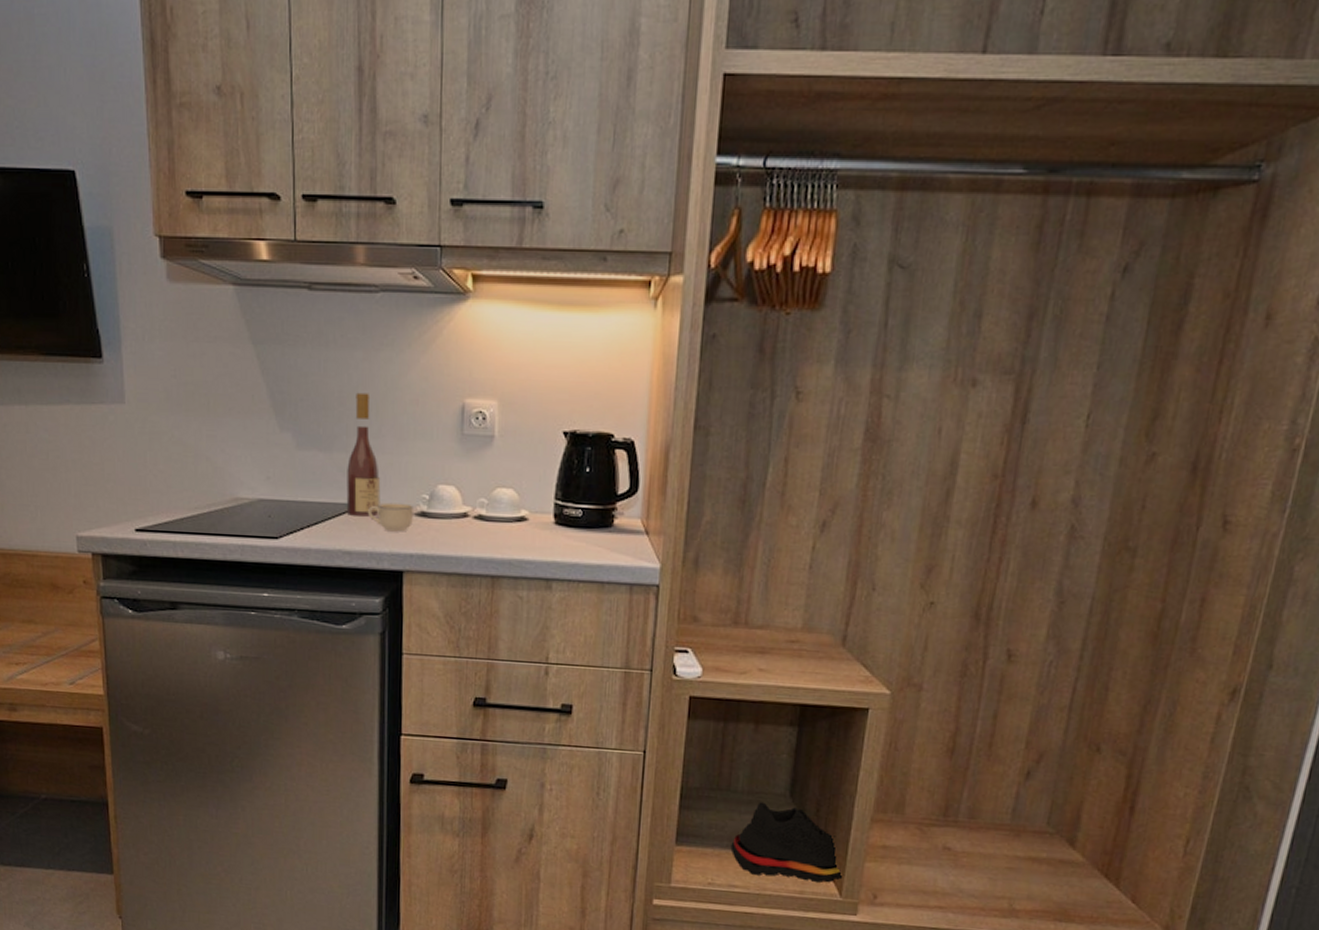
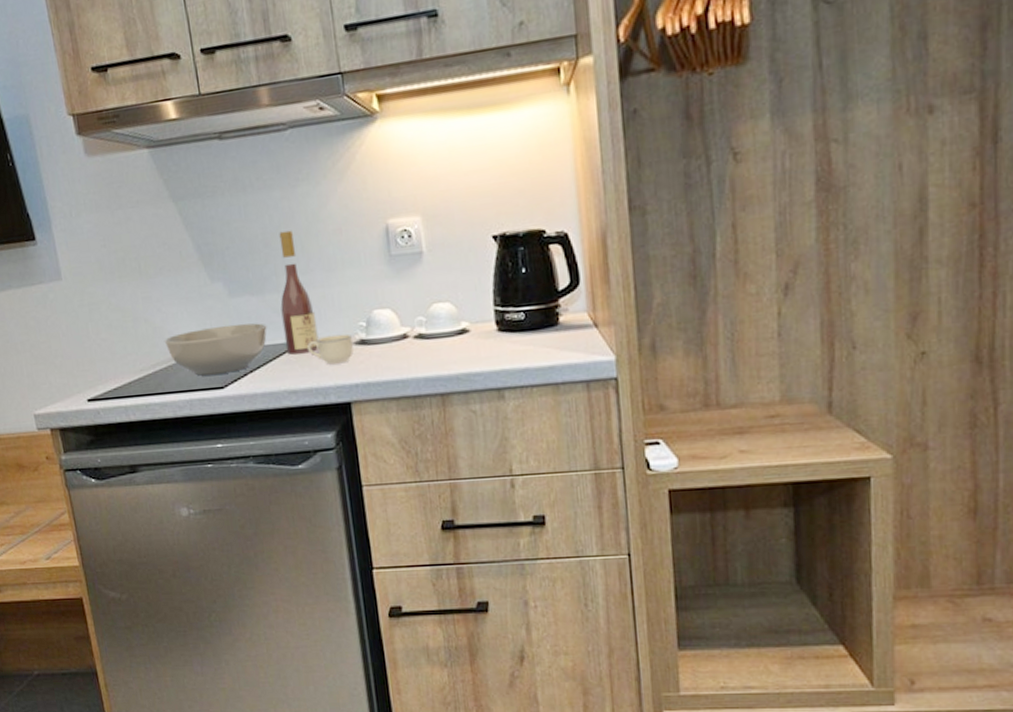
bowl: none [223,476,330,525] -> present [164,323,268,376]
shoe: present [730,801,845,883] -> none [739,592,874,673]

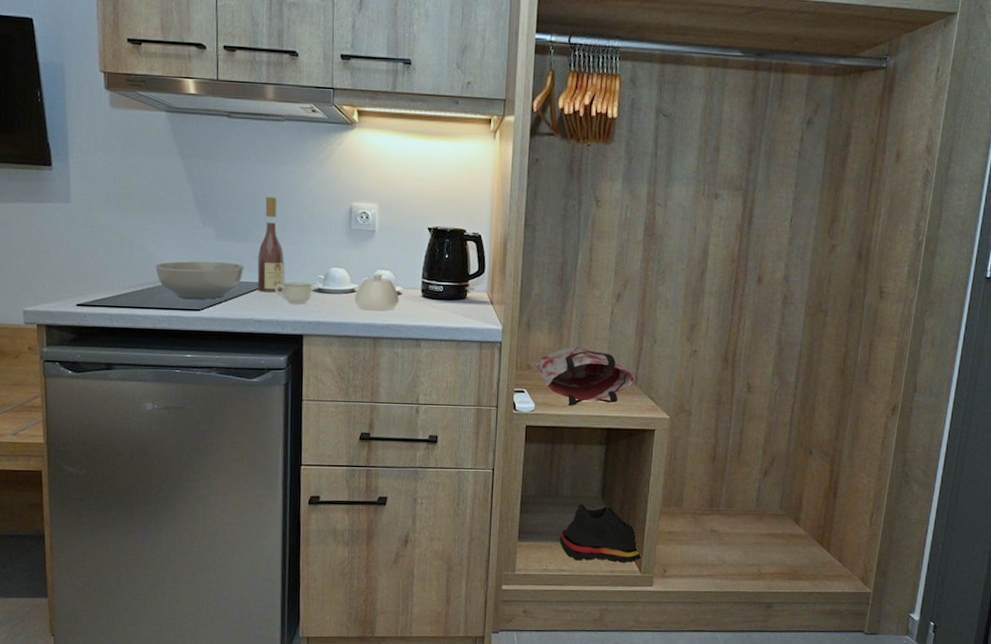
sugar bowl: none [408,308,468,360] -> present [354,273,399,311]
bag: none [668,370,831,456] -> present [534,347,637,406]
shoe: none [739,592,874,673] -> present [559,503,643,563]

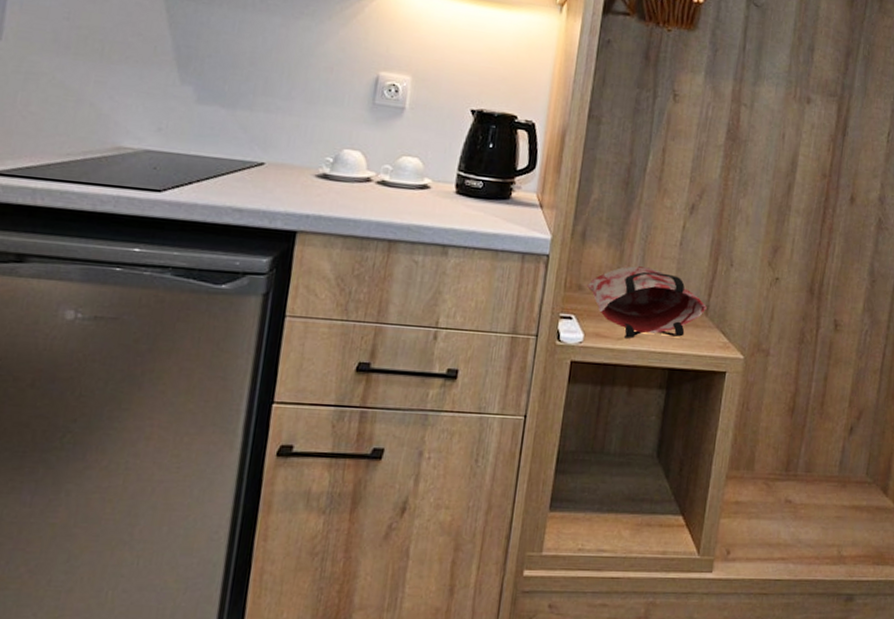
bowl: present [154,261,244,299] -> none [106,126,229,178]
wine bottle: present [257,196,286,293] -> none [242,55,285,176]
cup: present [275,281,311,304] -> none [266,163,316,193]
sugar bowl: present [354,273,399,311] -> none [368,160,427,208]
shoe: present [559,503,643,563] -> none [601,463,703,541]

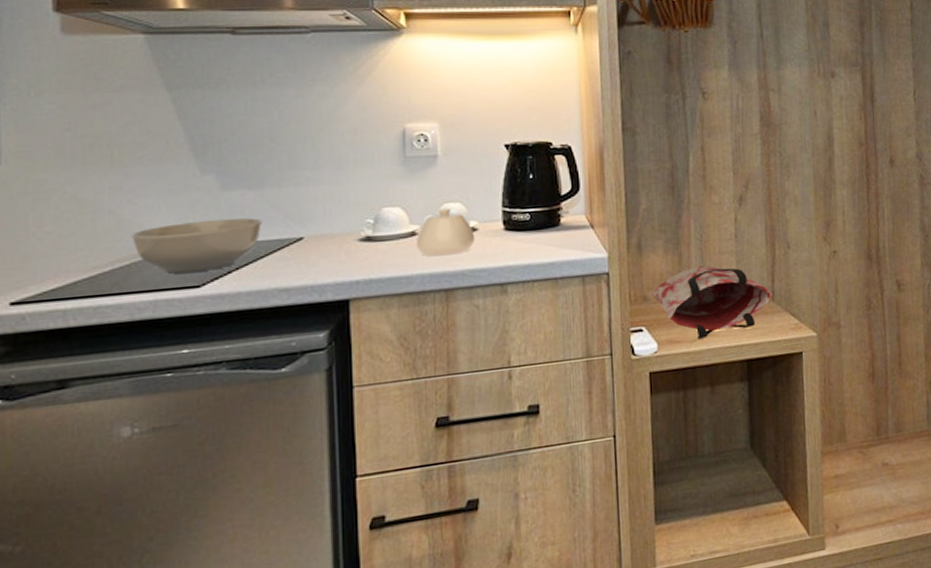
bowl: none [106,126,229,178] -> present [130,218,262,274]
sugar bowl: none [368,160,427,208] -> present [415,207,475,257]

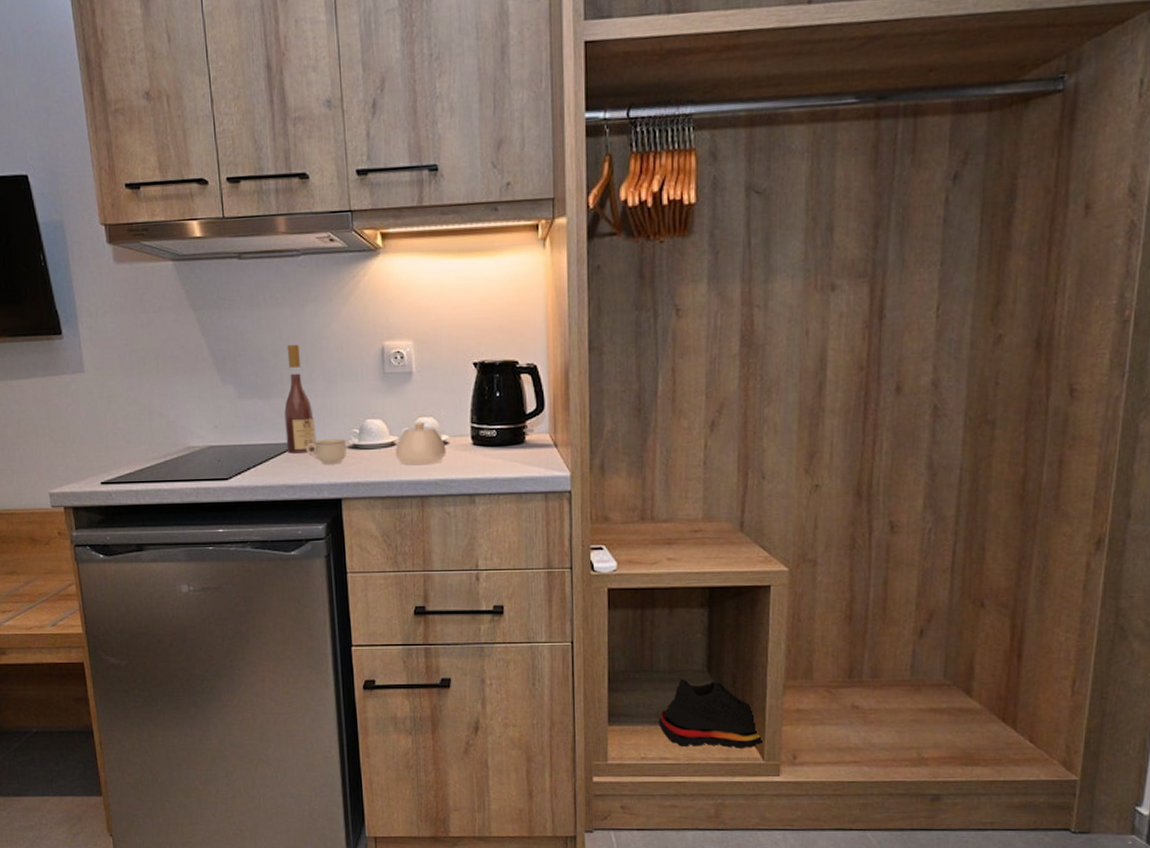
bowl: present [130,218,262,274] -> none [176,423,271,467]
wine bottle: none [281,127,320,252] -> present [284,344,317,455]
cup: none [307,230,357,262] -> present [306,438,347,465]
bag: present [651,265,773,339] -> none [612,491,742,562]
shoe: none [706,458,809,536] -> present [658,679,765,748]

